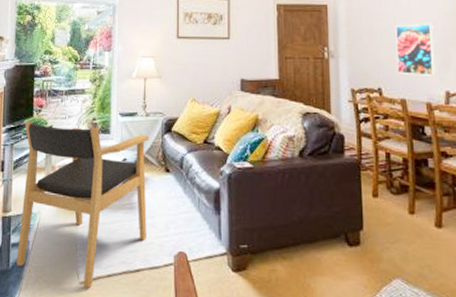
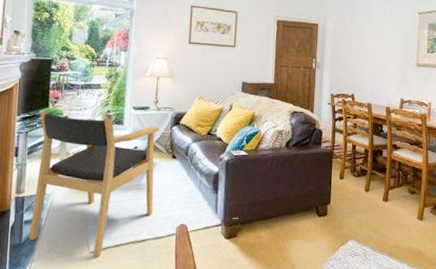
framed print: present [395,22,437,76] -> none [367,44,398,86]

